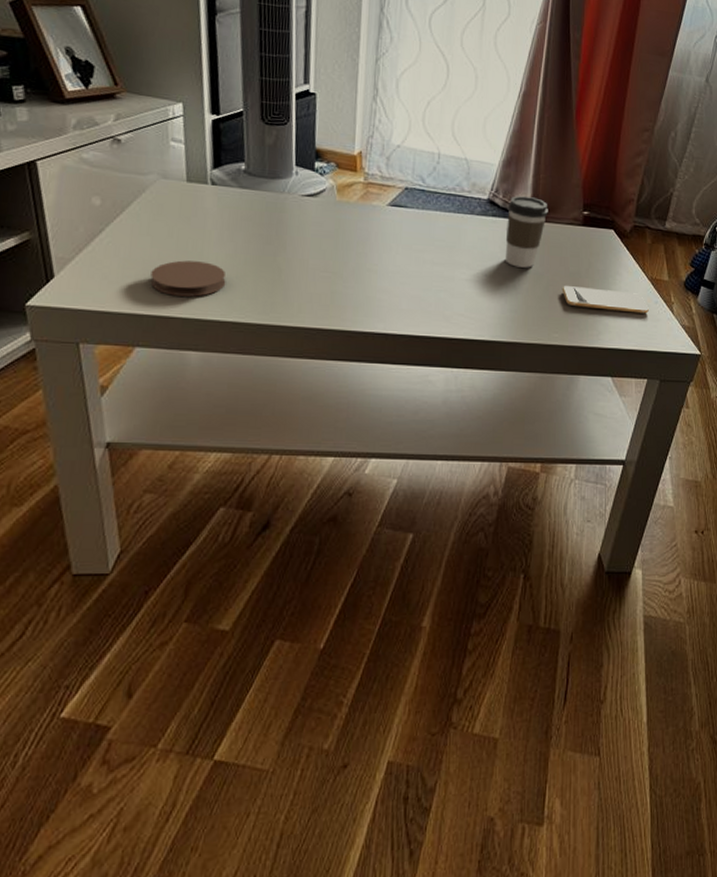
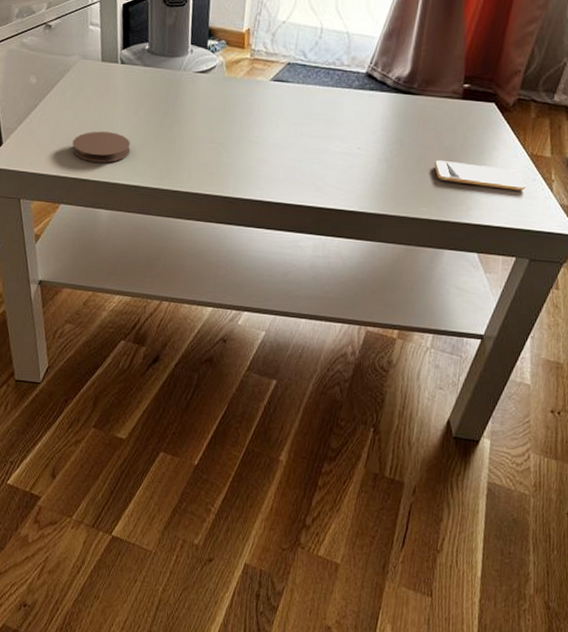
coffee cup: present [505,195,548,268] -> none [378,68,427,142]

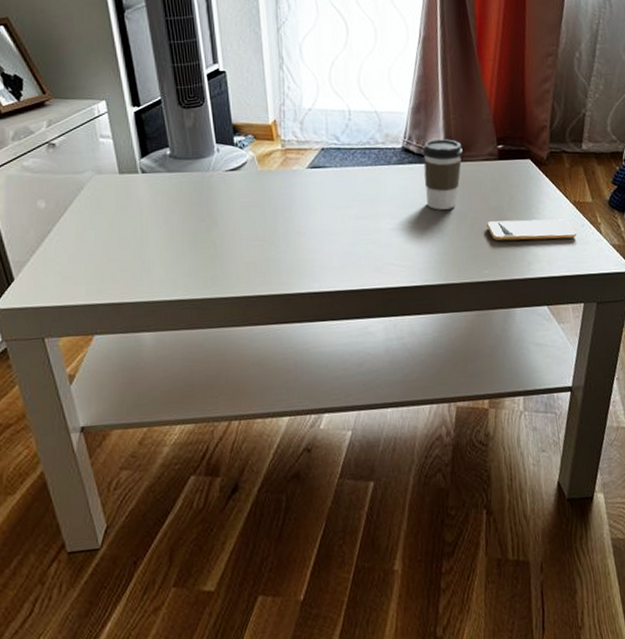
coaster: present [72,131,131,163] -> none [99,246,168,283]
coffee cup: none [378,68,427,142] -> present [422,138,463,210]

